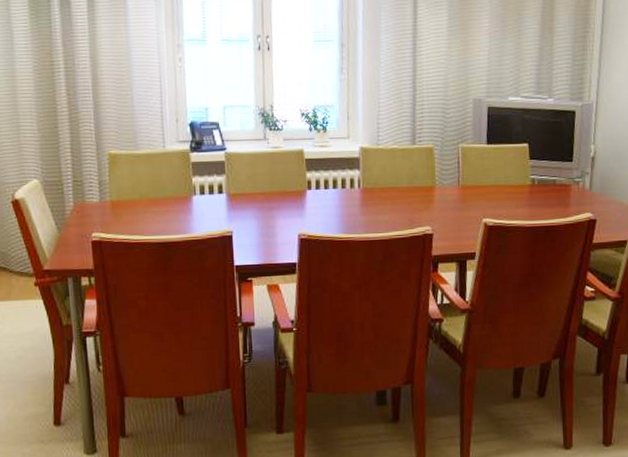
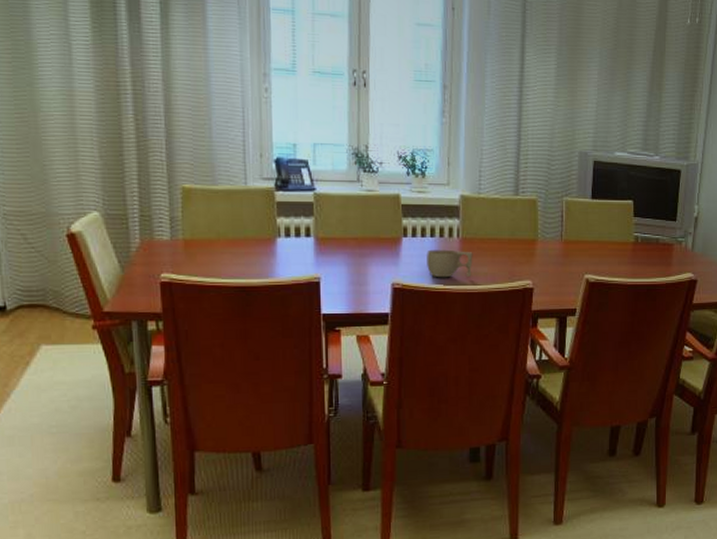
cup: none [330,200,374,228] -> present [427,249,473,278]

